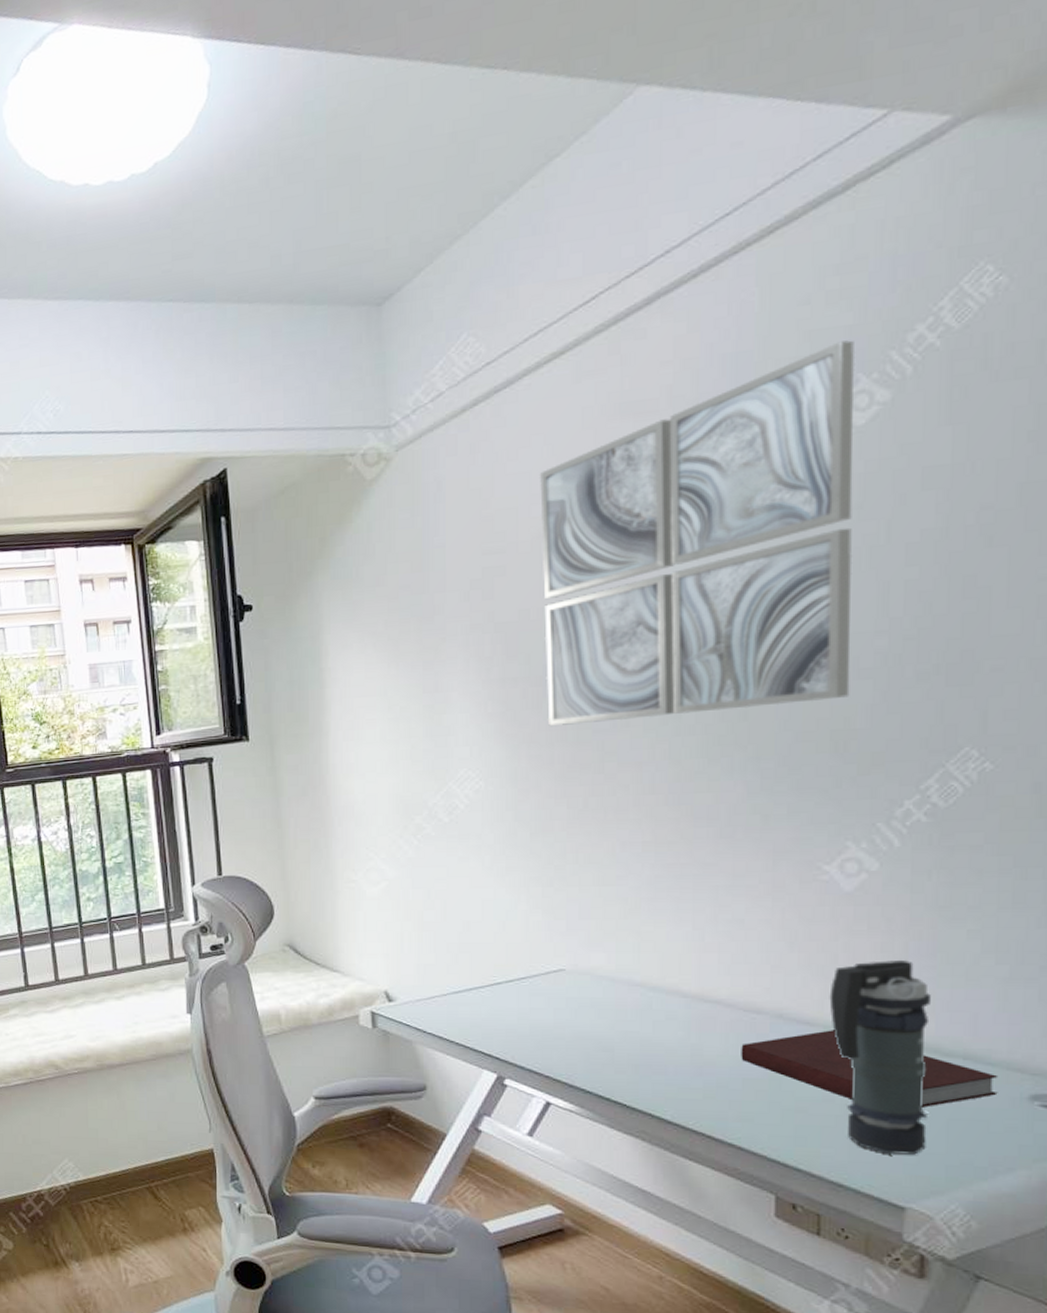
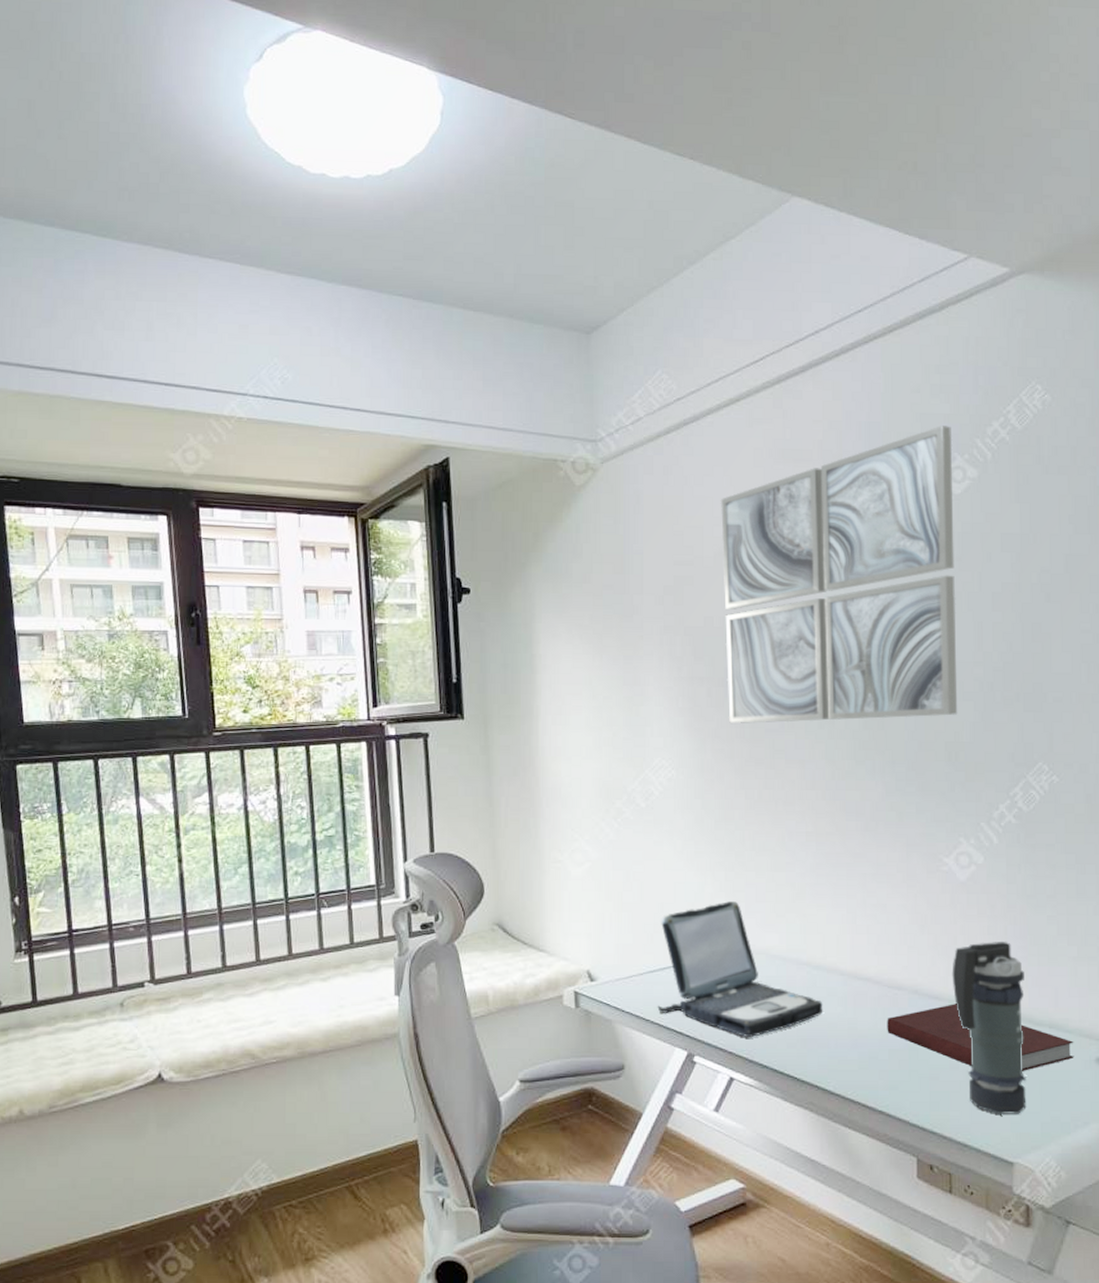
laptop: none [463,918,660,1061] -> present [657,900,823,1037]

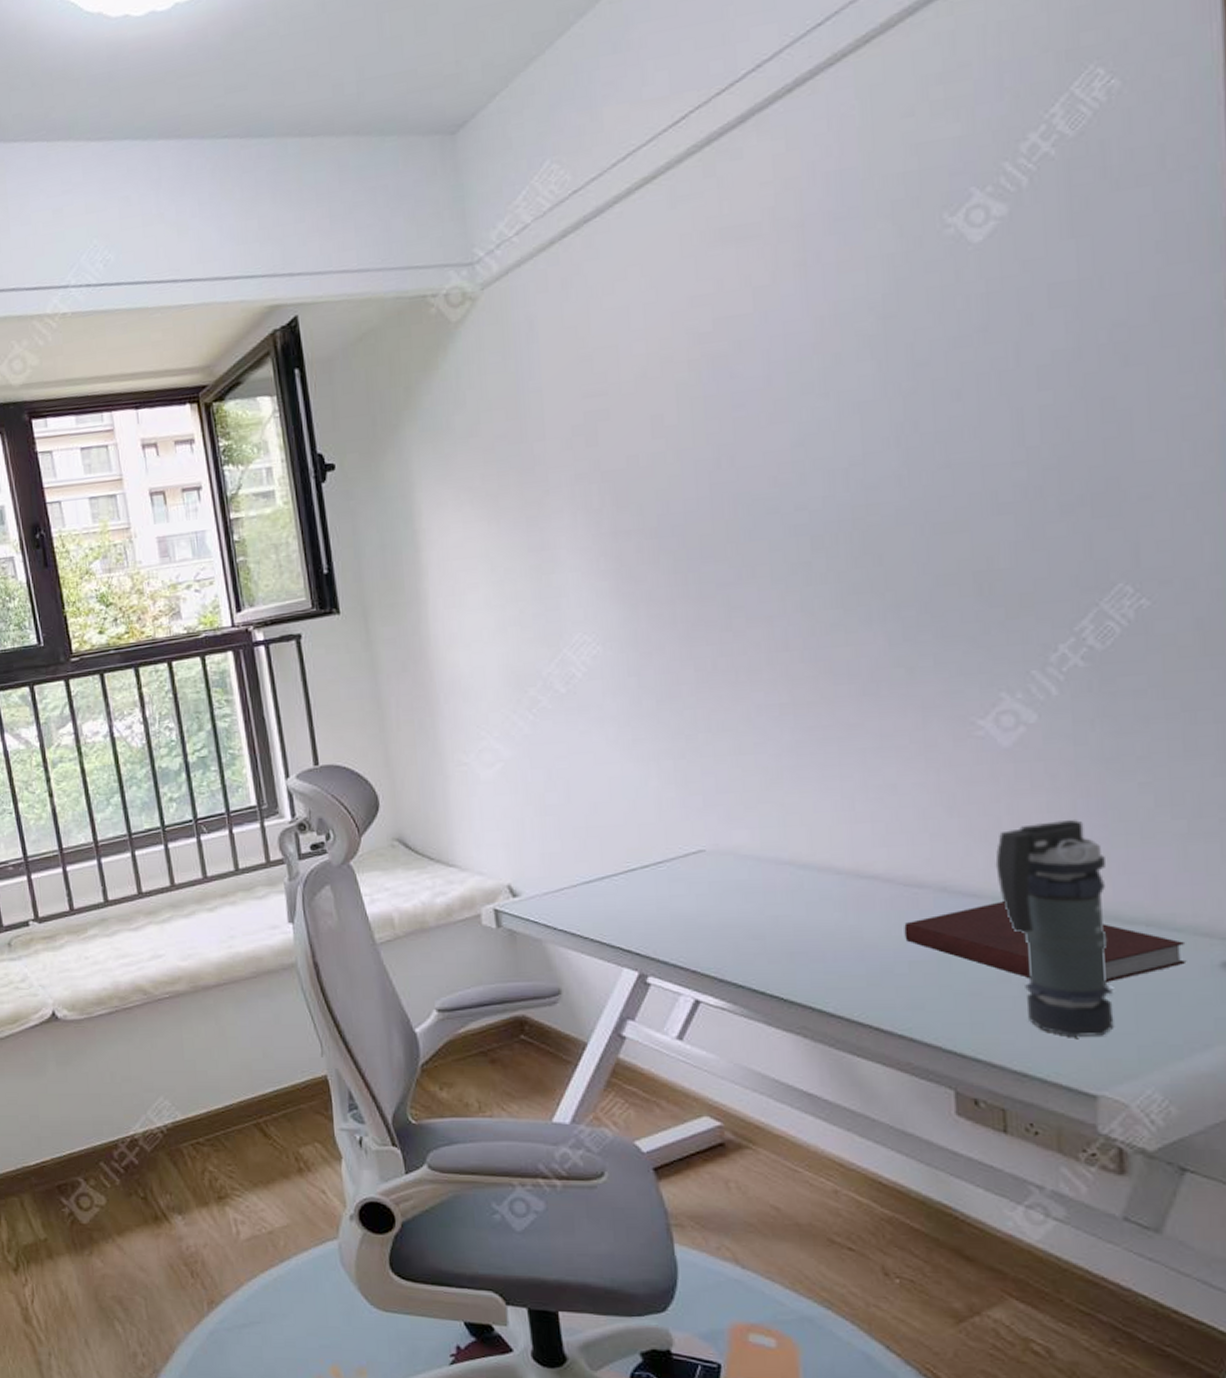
laptop: present [657,900,823,1037] -> none [595,793,815,953]
wall art: present [720,425,958,723] -> none [638,152,991,581]

